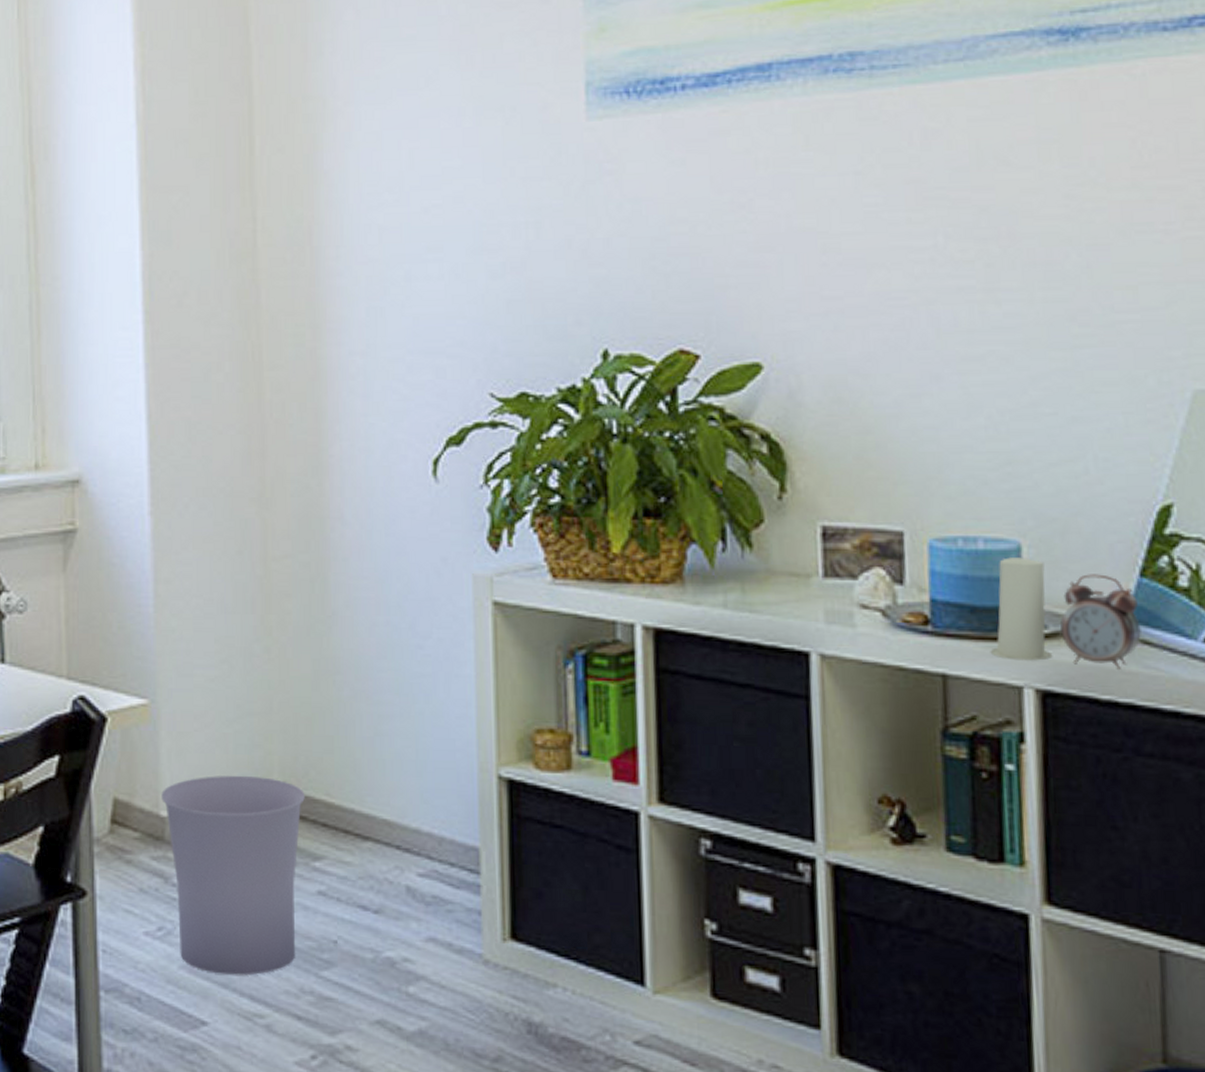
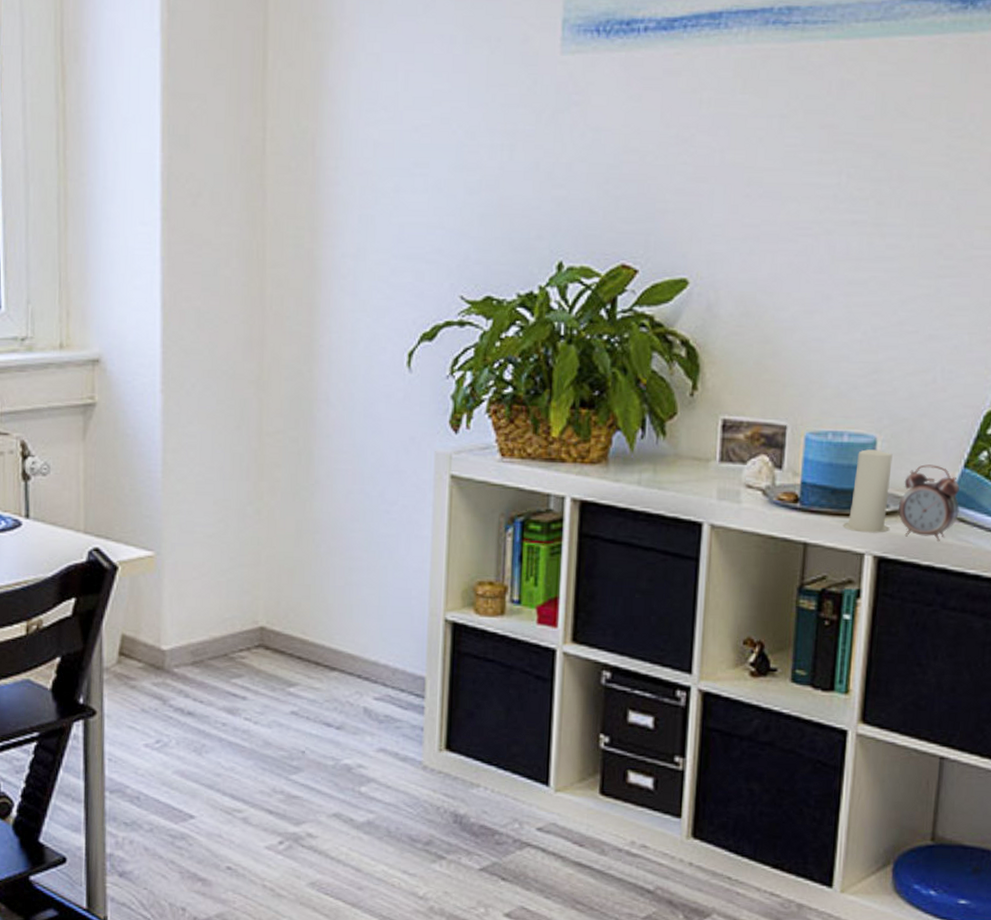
waste bin: present [161,775,305,975] -> none [163,616,284,779]

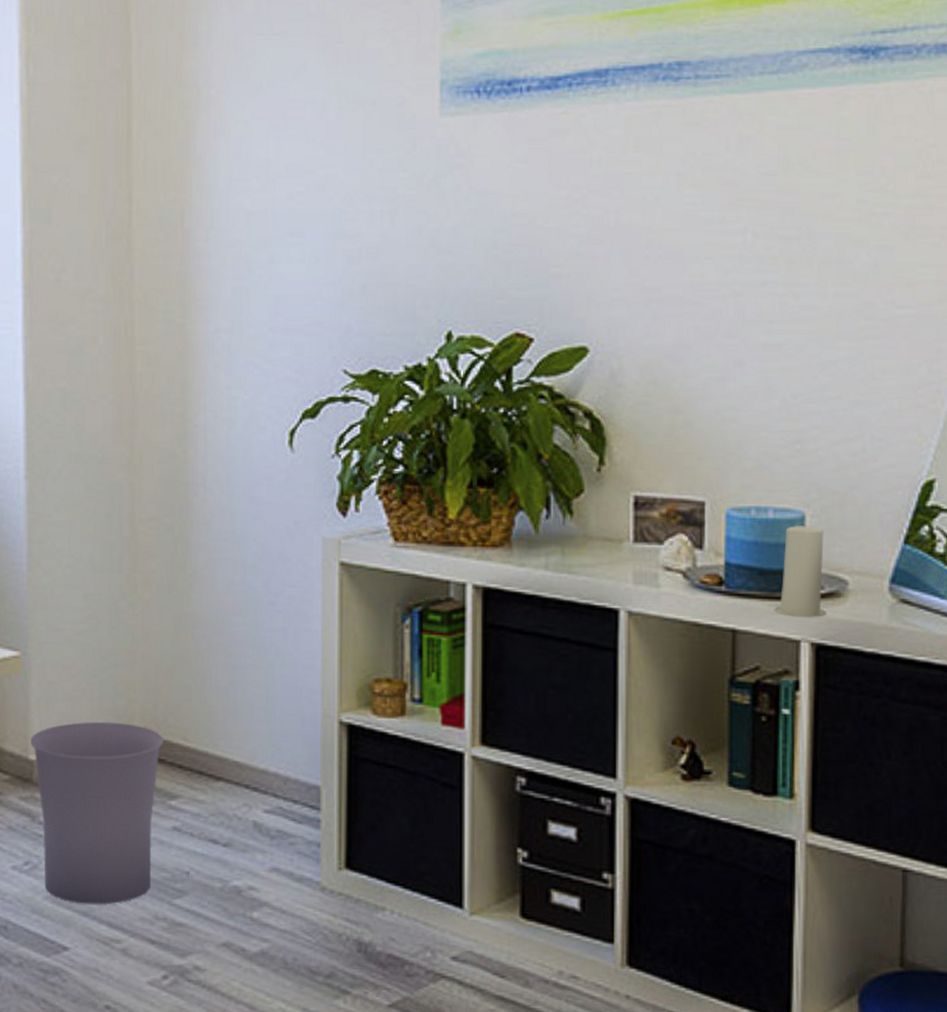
waste bin: none [163,616,284,779] -> present [30,721,163,904]
alarm clock: present [898,464,960,543] -> none [834,541,902,627]

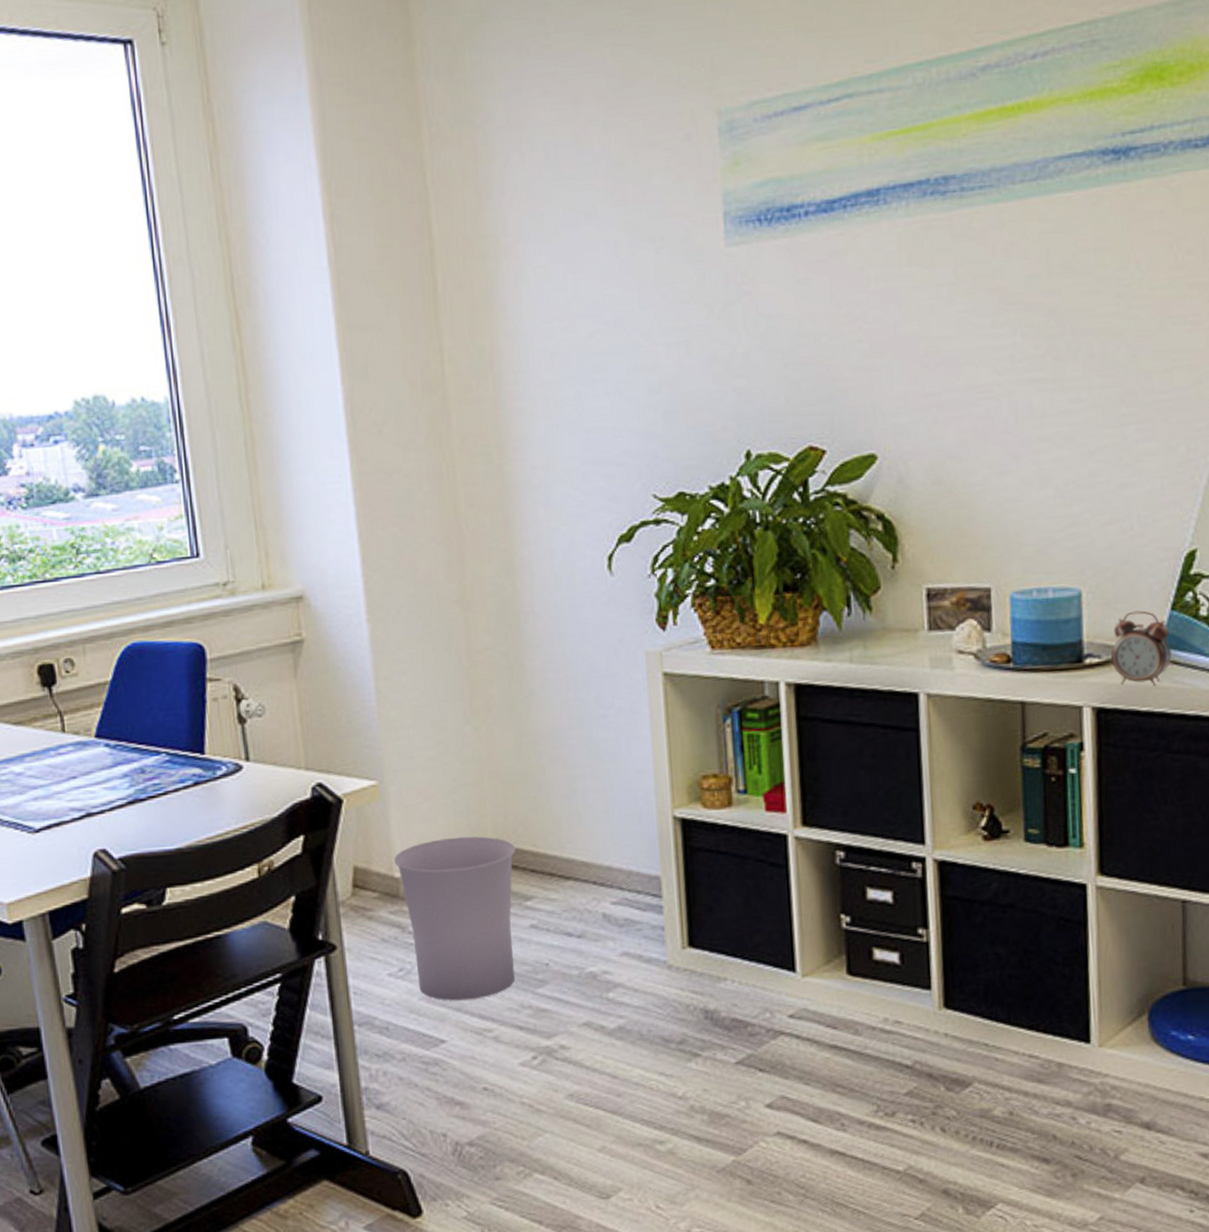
candle: present [774,526,827,618] -> none [1057,602,1105,686]
alarm clock: none [834,541,902,627] -> present [1110,610,1172,687]

